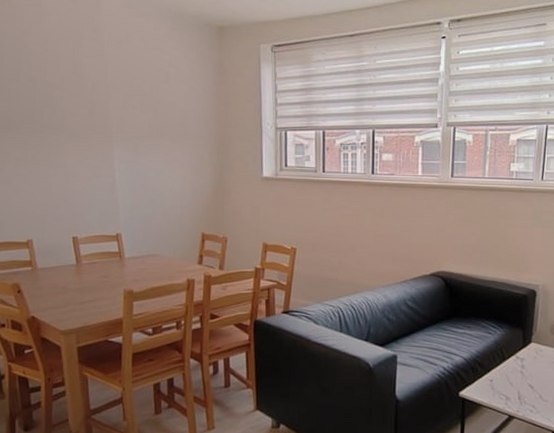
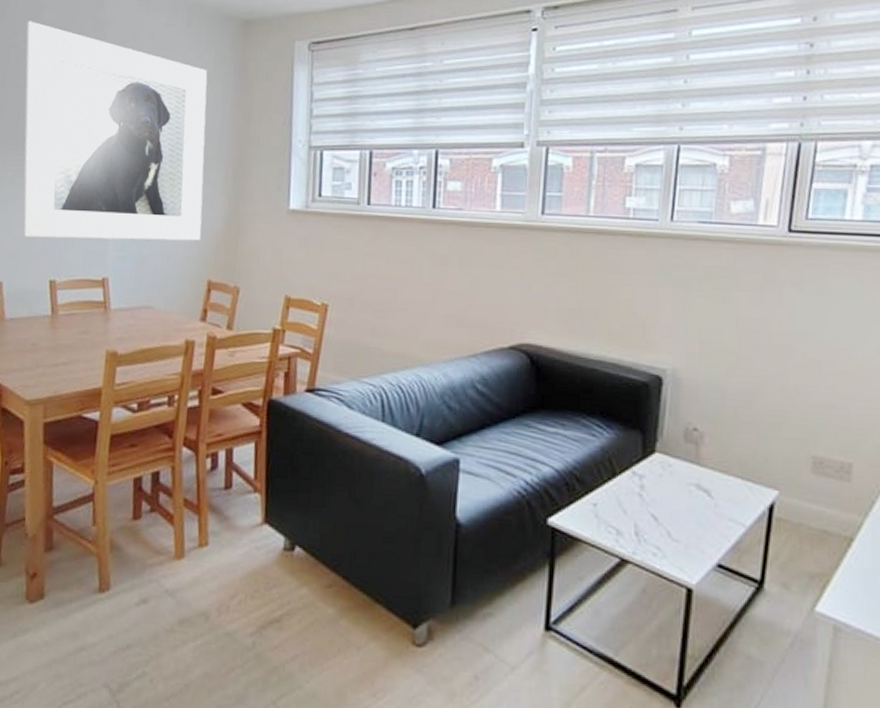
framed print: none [34,24,195,204] -> present [22,21,208,241]

